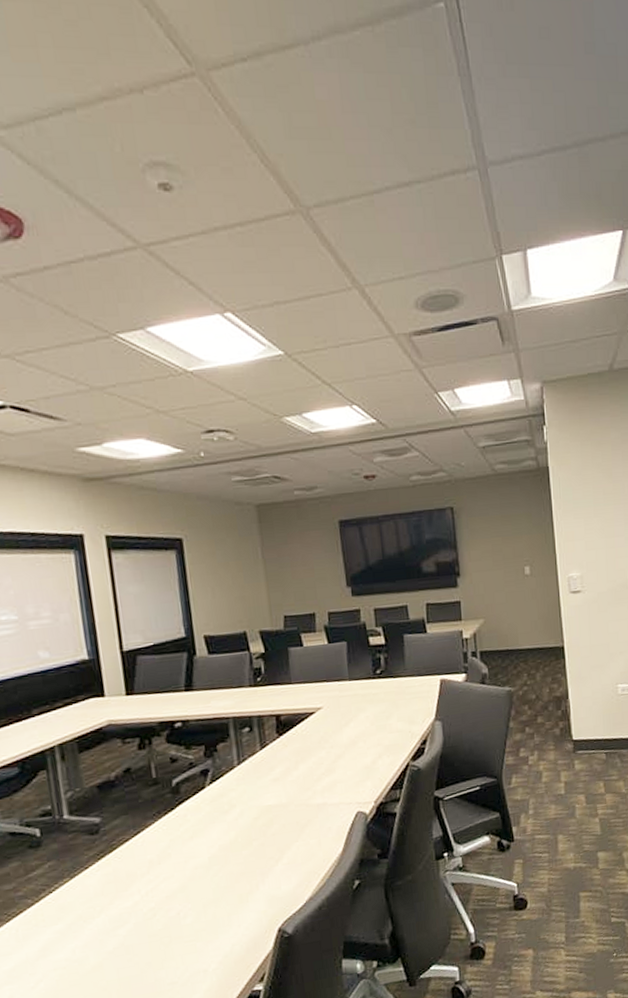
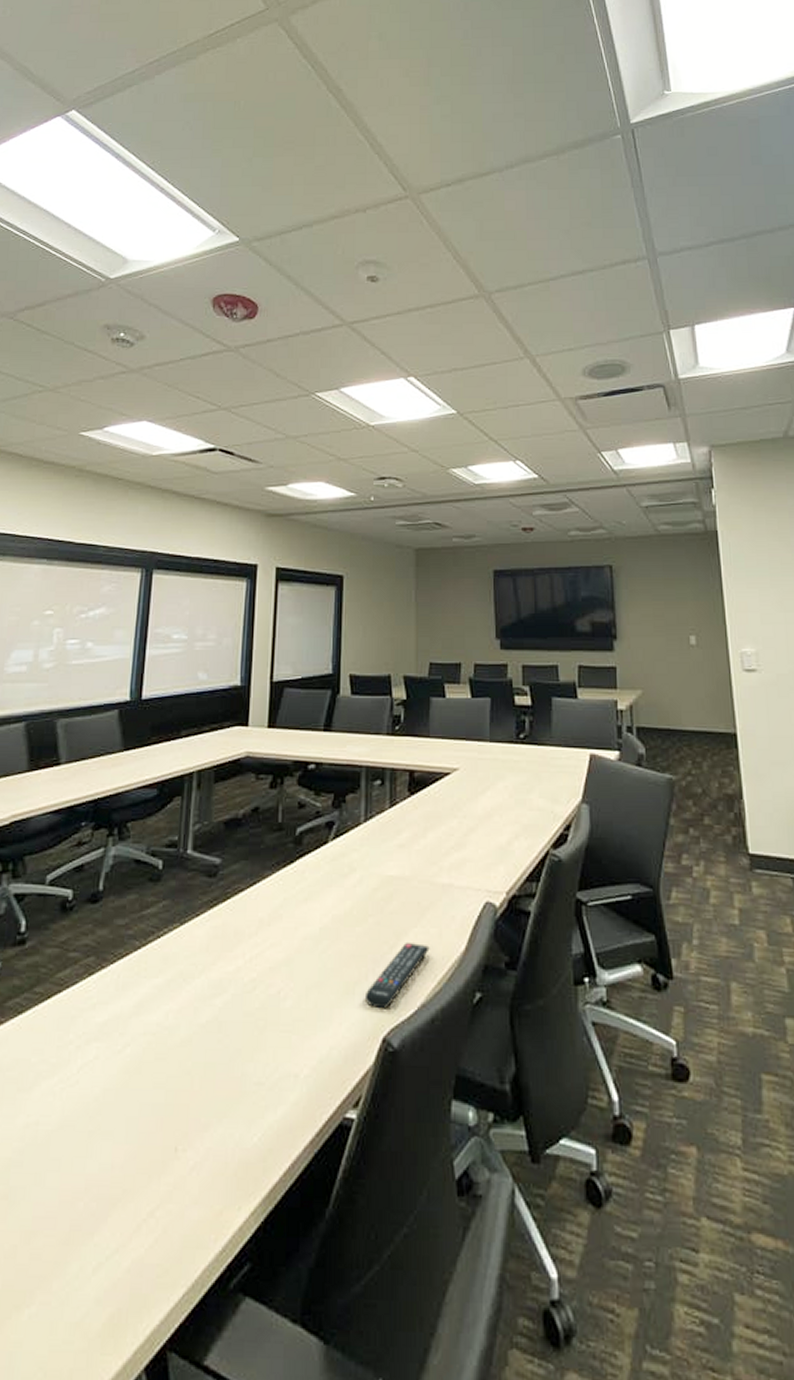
remote control: none [257,853,312,909] -> present [364,941,430,1009]

